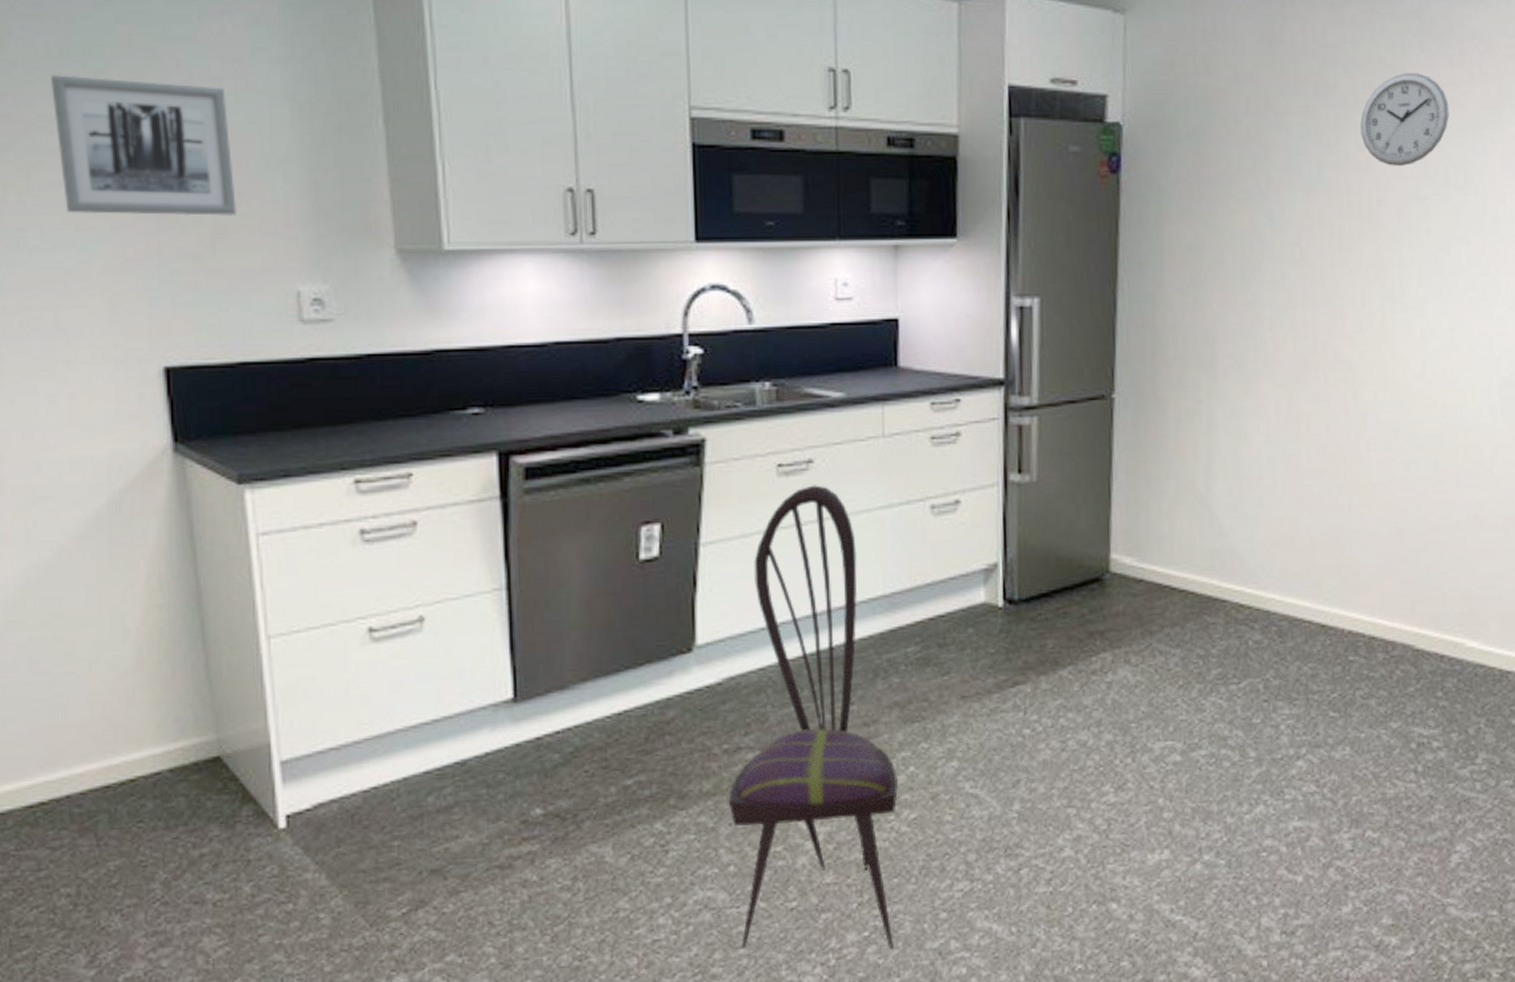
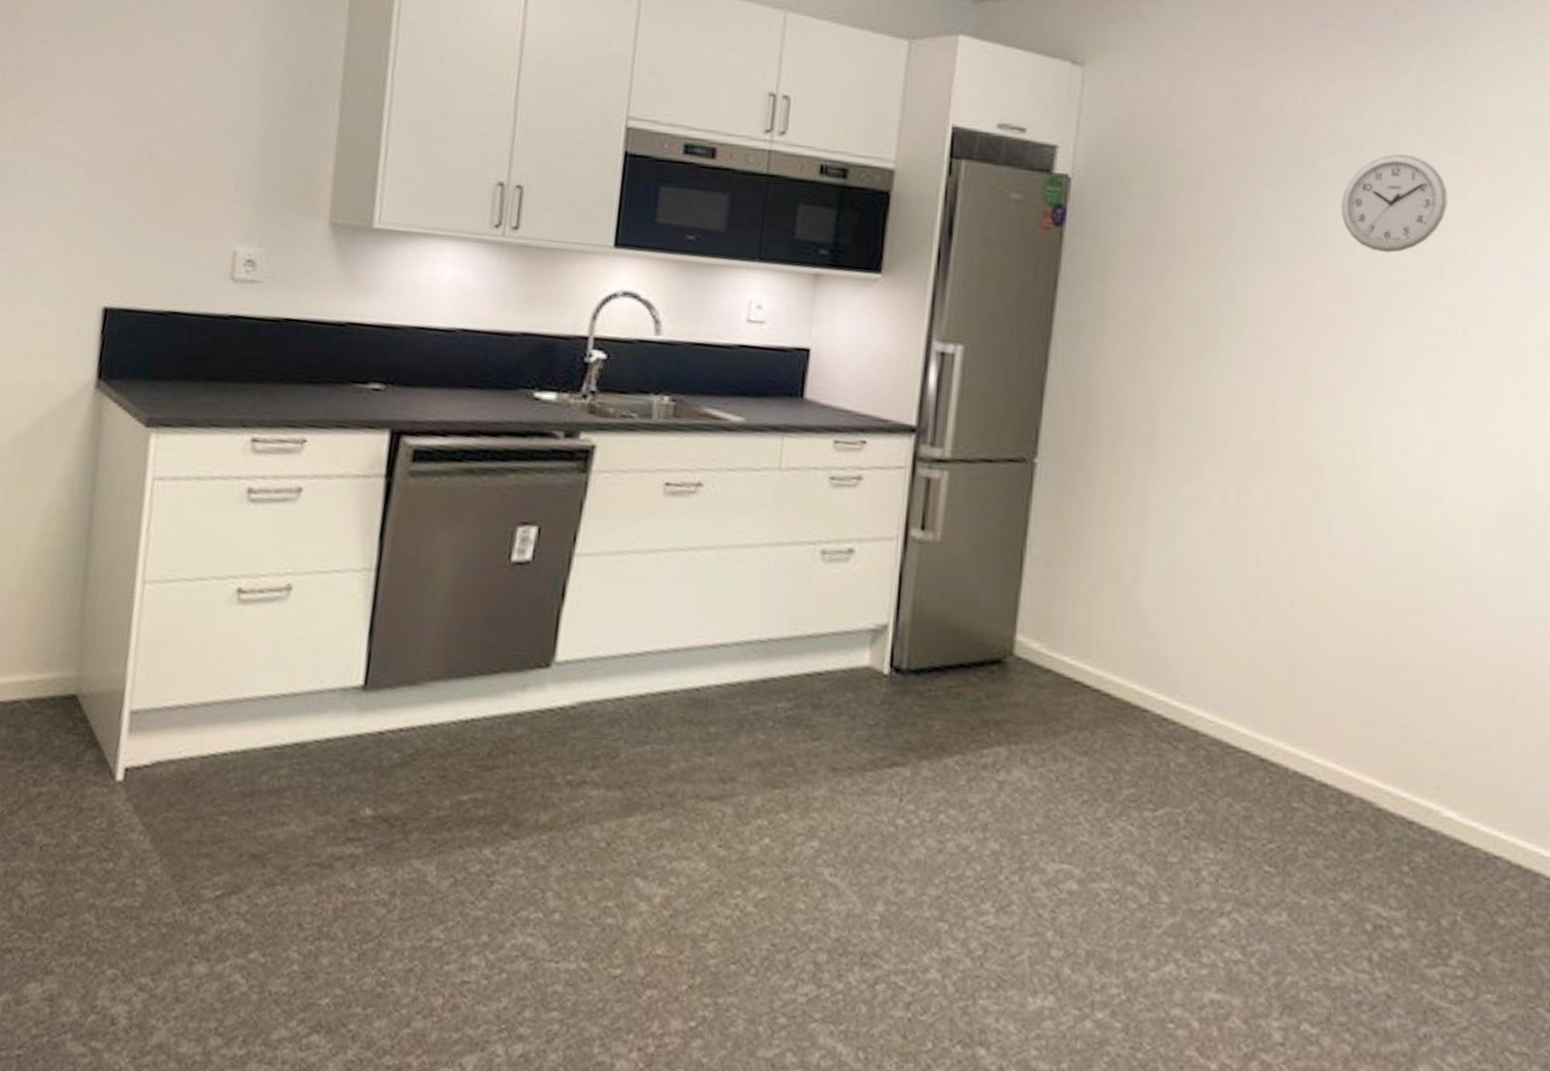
wall art: present [51,75,237,216] -> none [50,35,206,175]
dining chair: present [728,485,898,950] -> none [555,510,750,1049]

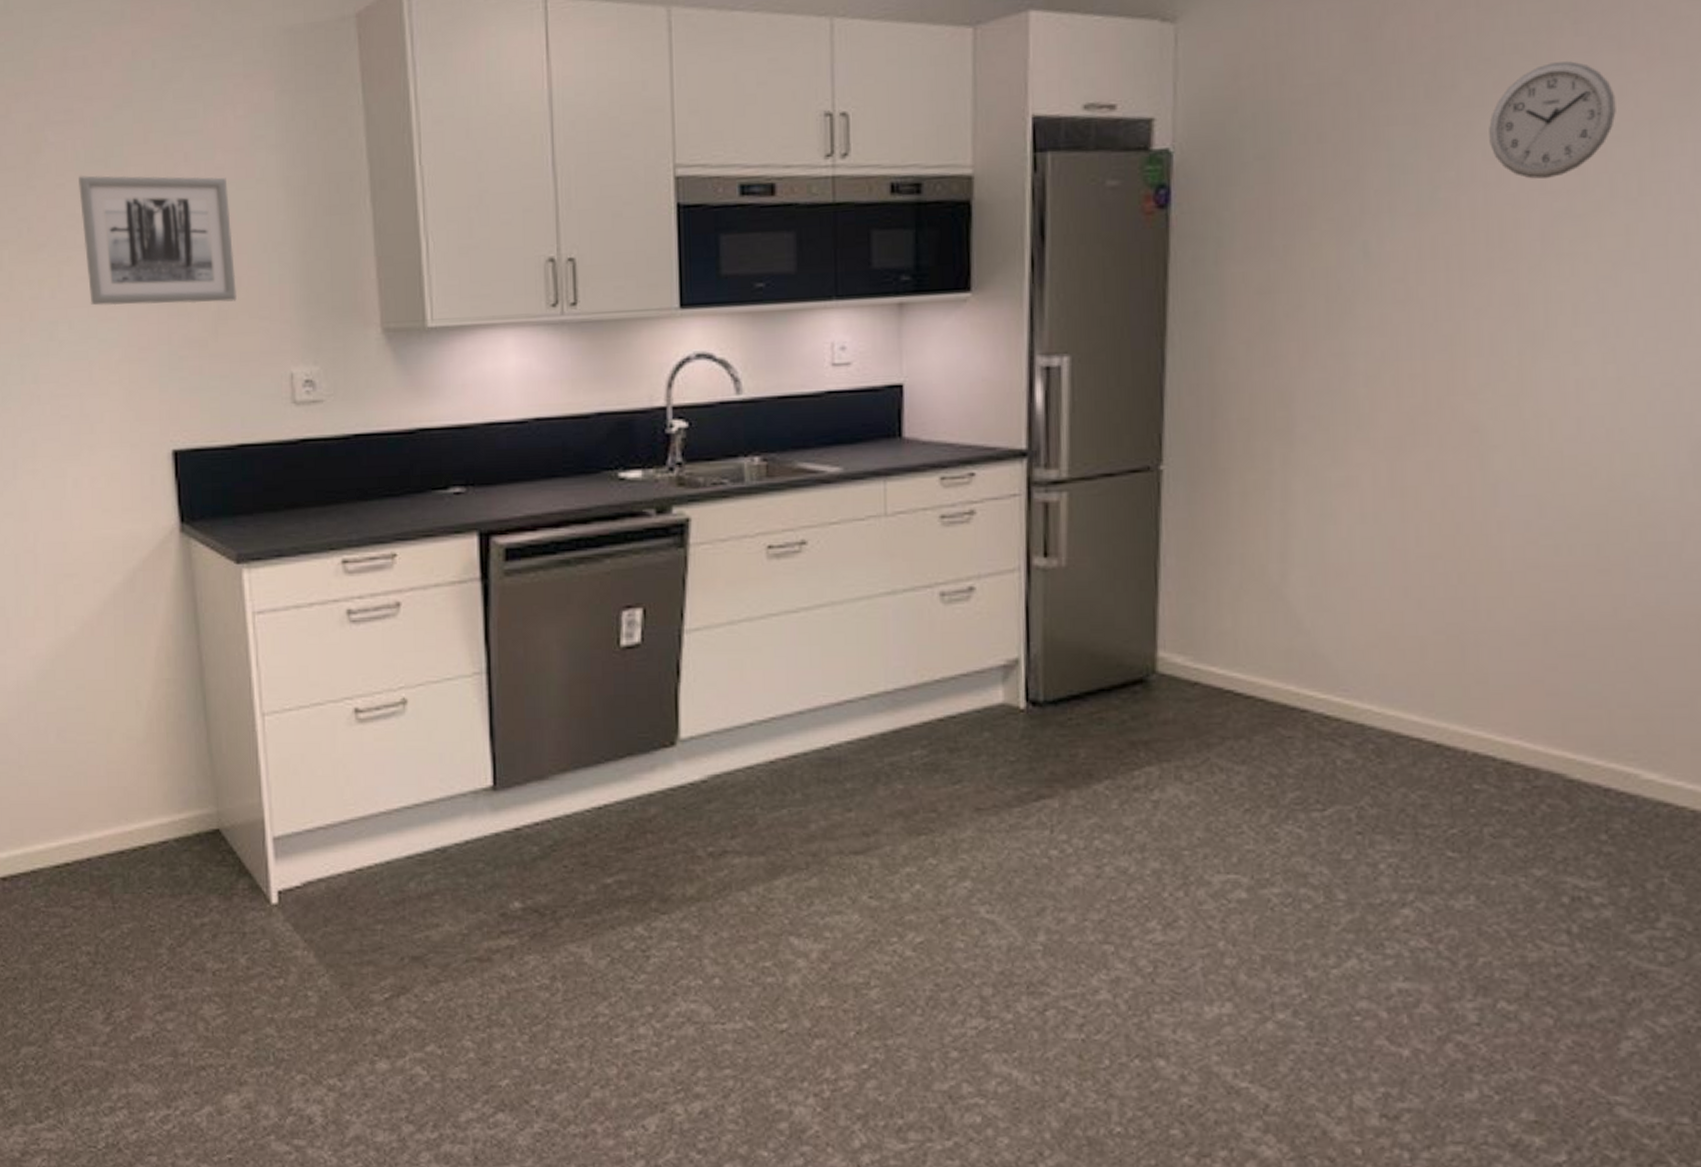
wall art: none [50,35,206,175] -> present [79,175,237,306]

